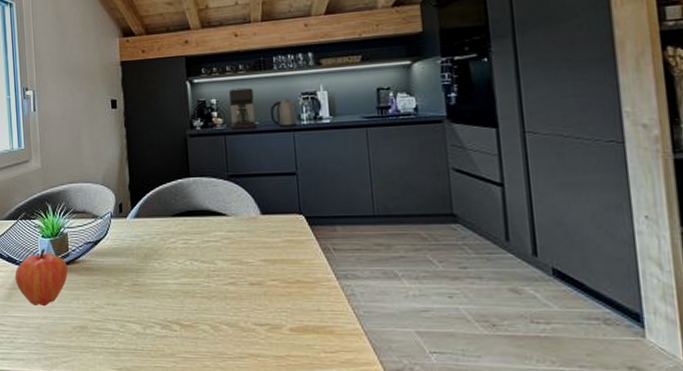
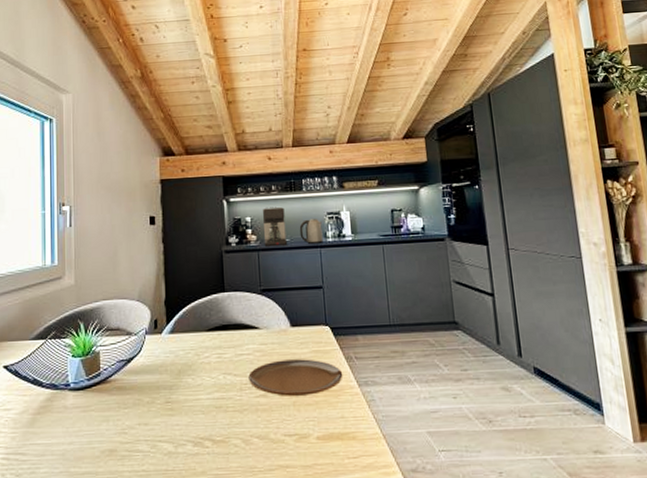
fruit: present [14,248,68,307] -> none [40,368,98,431]
plate: none [216,248,320,286] -> present [248,359,343,396]

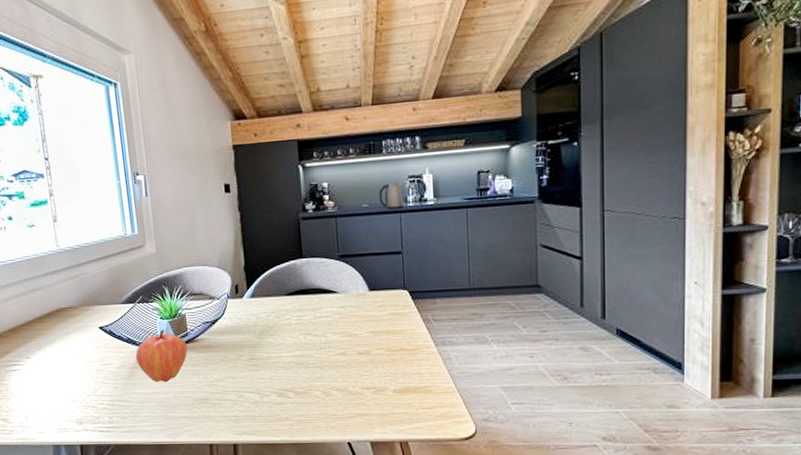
fruit: none [40,368,98,431] -> present [135,329,188,383]
plate: present [248,359,343,396] -> none [327,321,420,355]
coffee maker: present [263,207,288,248] -> none [340,171,367,214]

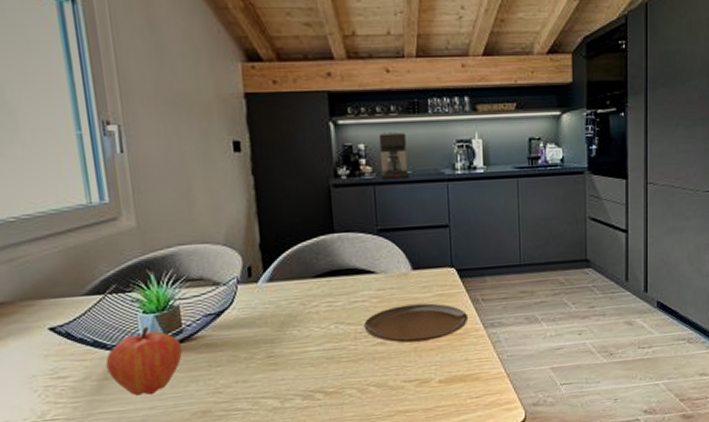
plate: none [327,321,420,355] -> present [364,303,469,343]
coffee maker: none [340,171,367,214] -> present [380,133,410,181]
kettle: present [378,183,403,210] -> none [423,147,451,178]

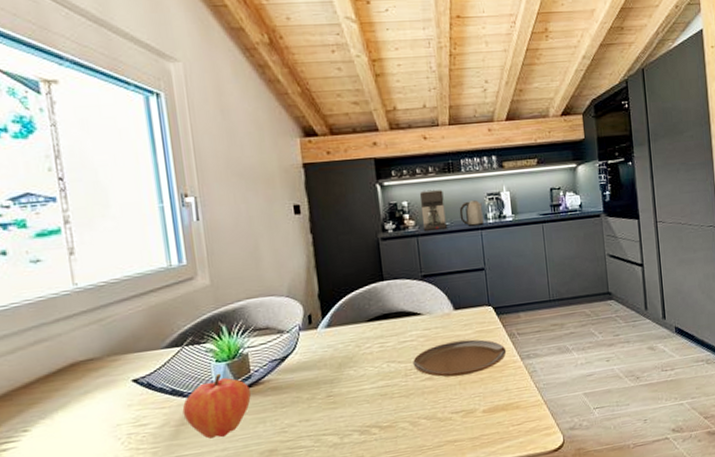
kettle: none [423,147,451,178] -> present [459,200,484,228]

